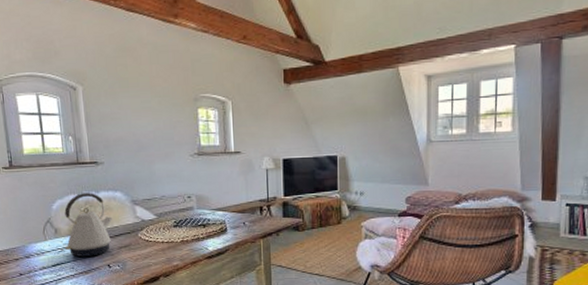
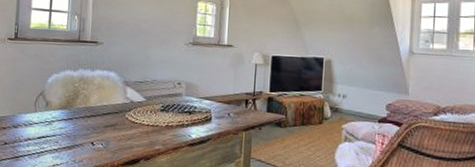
kettle: present [64,193,113,257] -> none [52,69,104,133]

